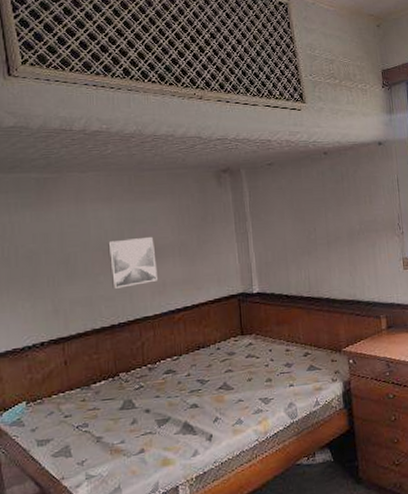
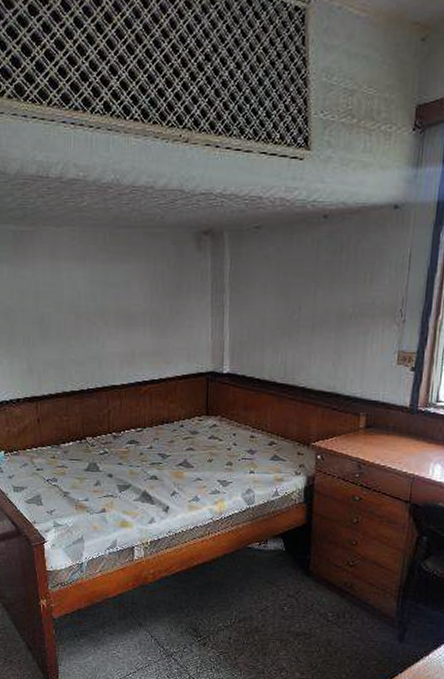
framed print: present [108,236,157,289] -> none [80,302,127,354]

